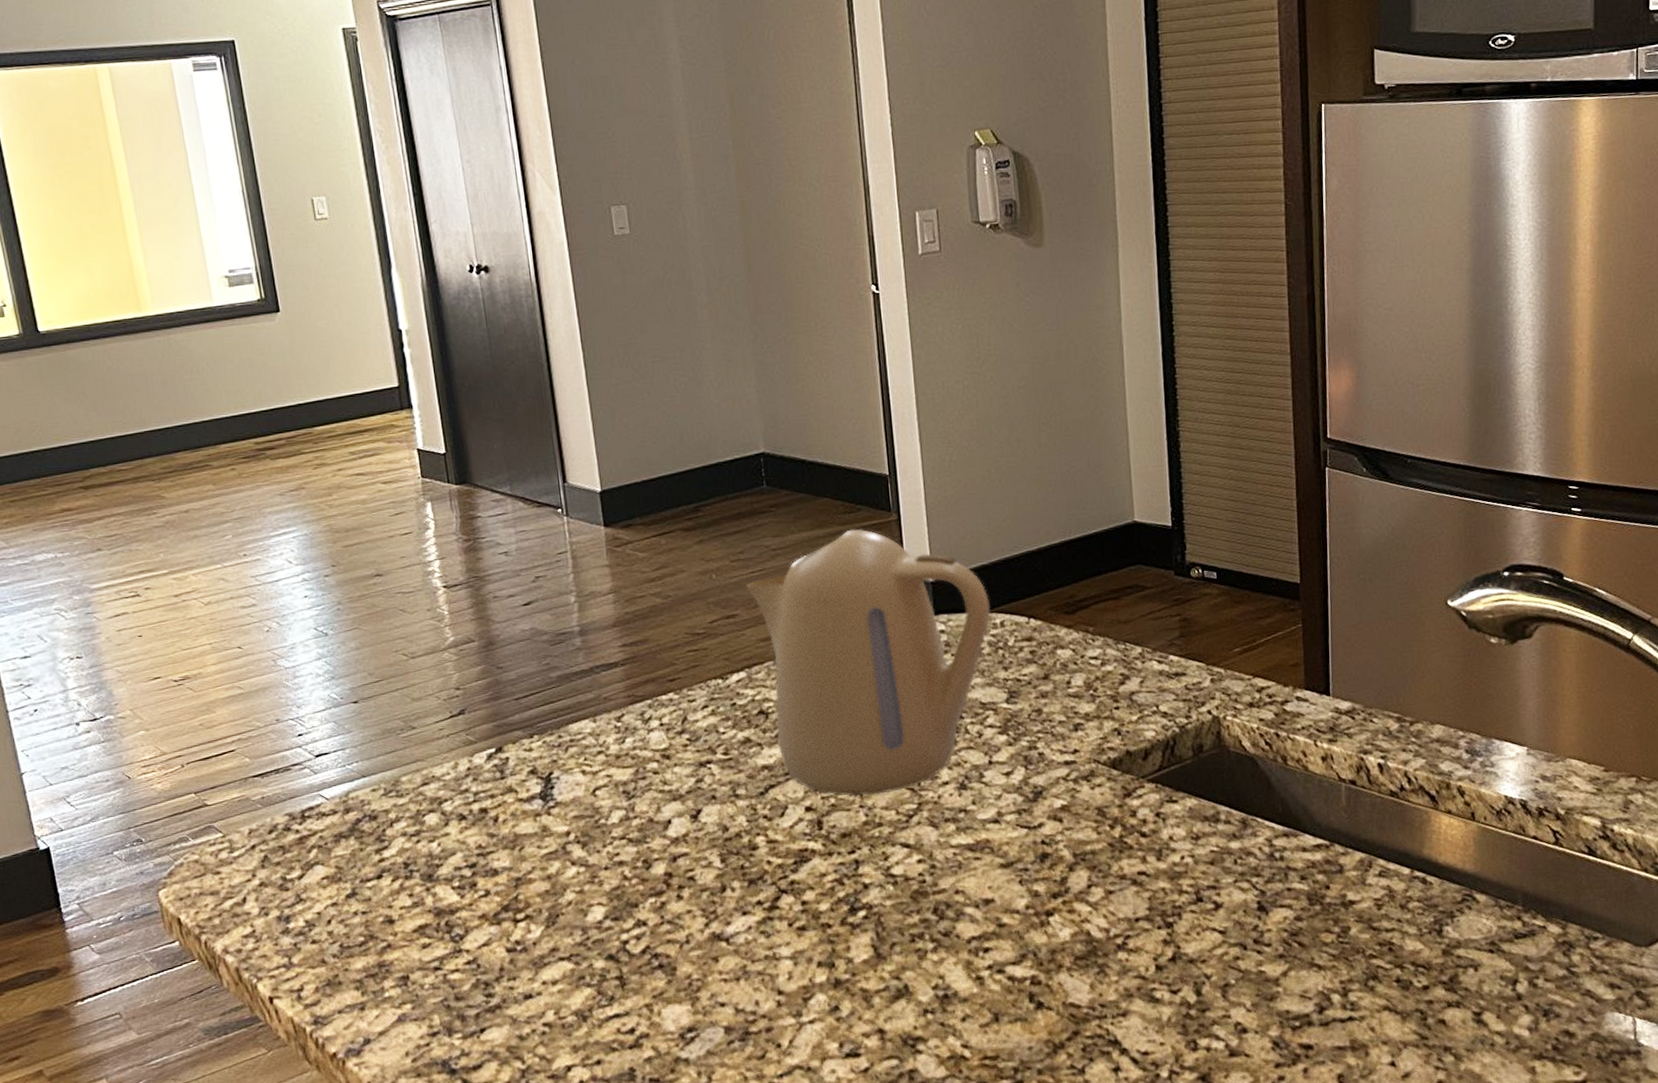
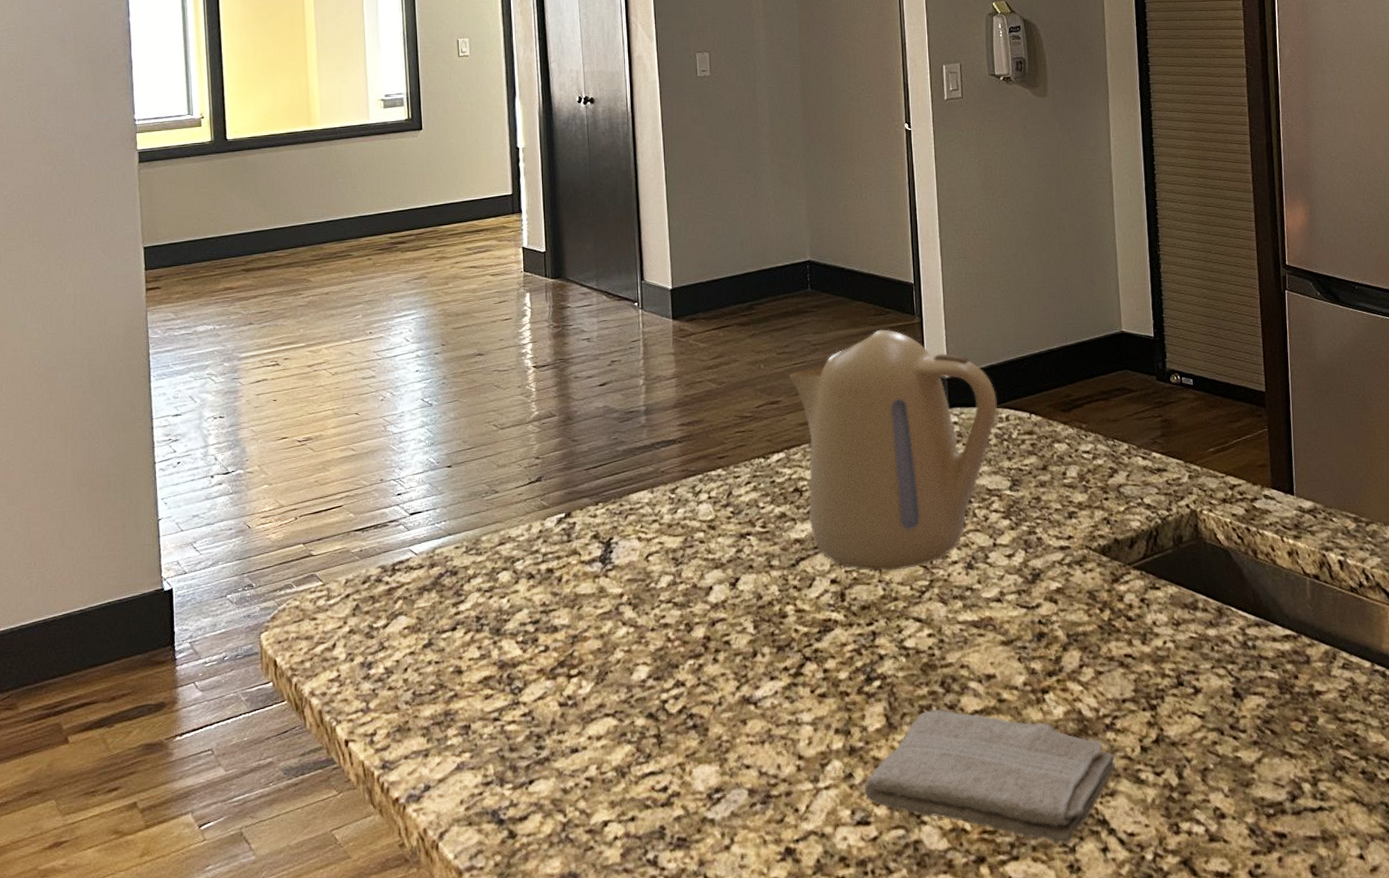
washcloth: none [852,936,1128,1067] -> present [864,708,1116,845]

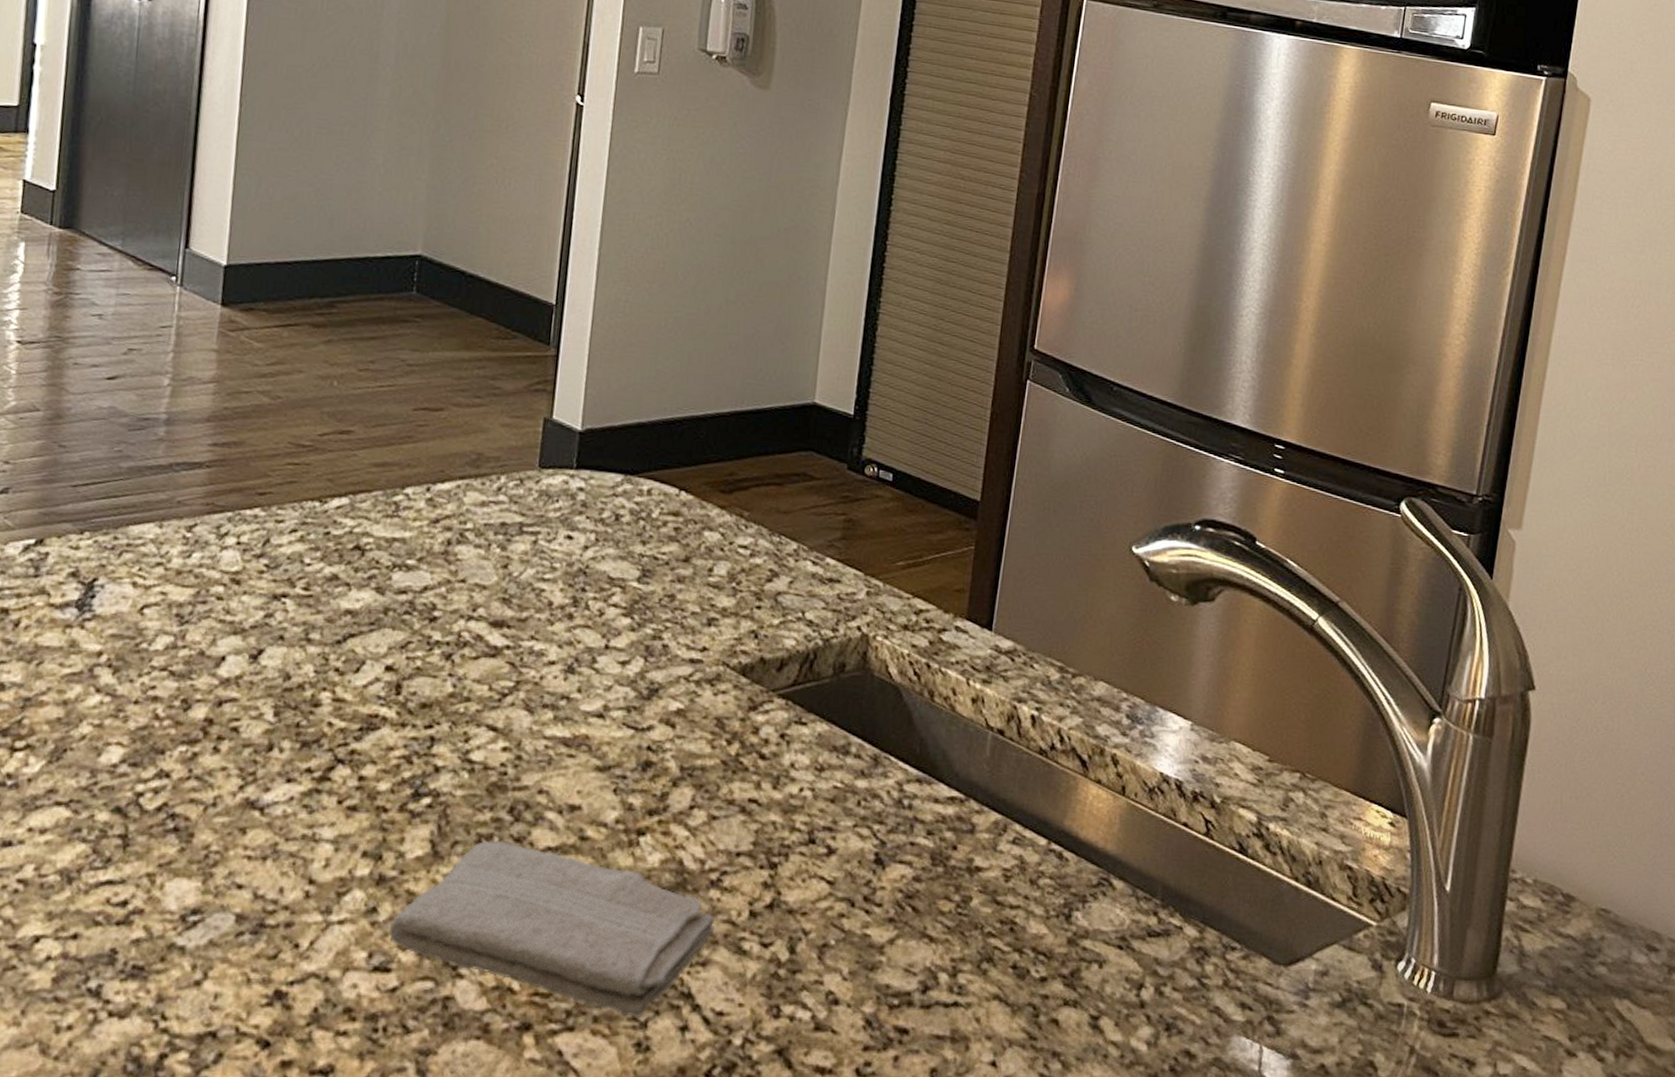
kettle: present [789,329,997,571] -> none [368,357,640,664]

